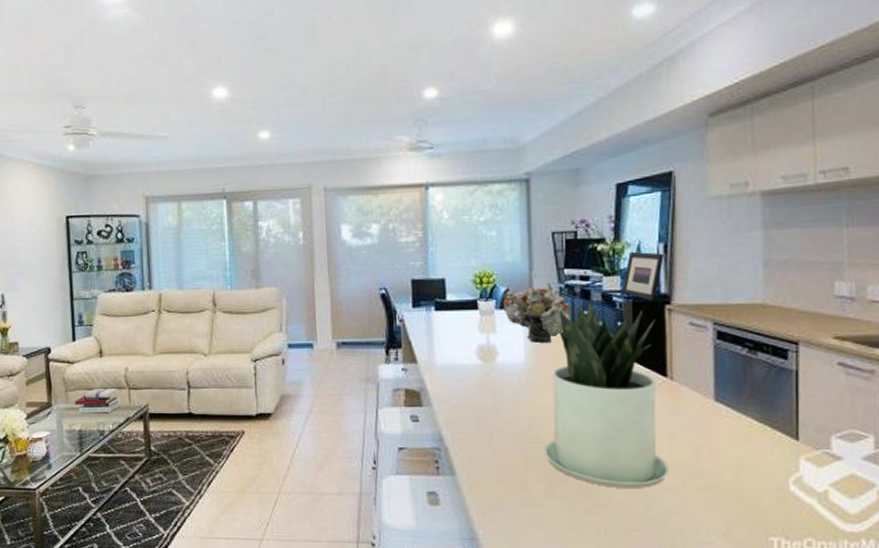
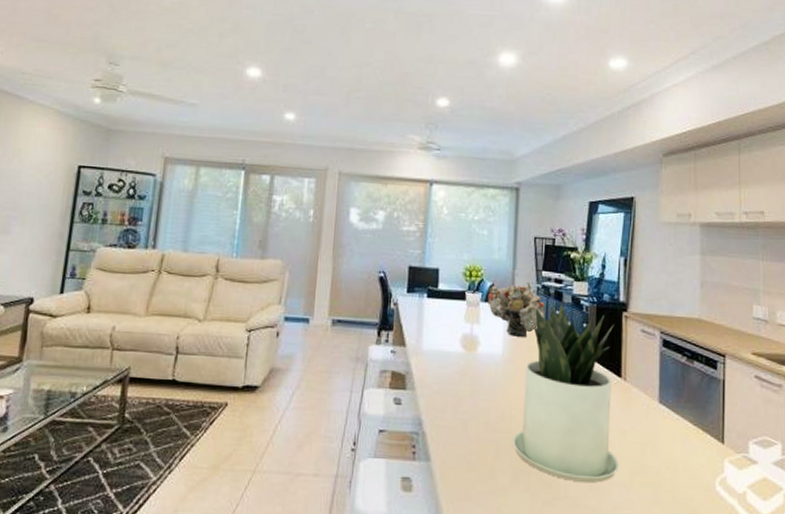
books: present [75,388,119,414] -> none [49,345,100,375]
picture frame: present [622,251,664,301] -> none [589,261,624,307]

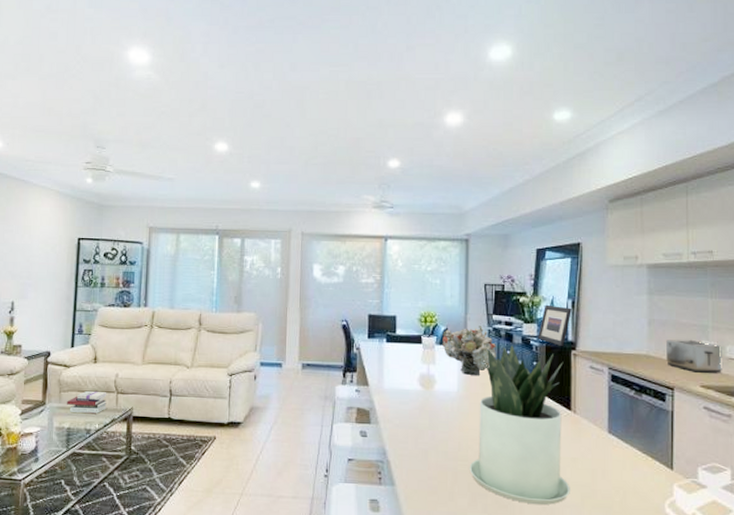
books: none [49,345,100,375] -> present [67,390,107,414]
picture frame: none [589,261,624,307] -> present [538,304,572,346]
toaster: none [718,303,773,340] -> present [666,340,722,373]

